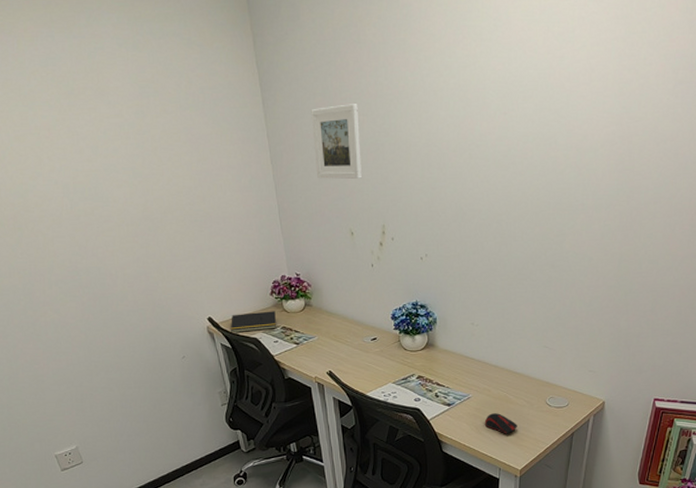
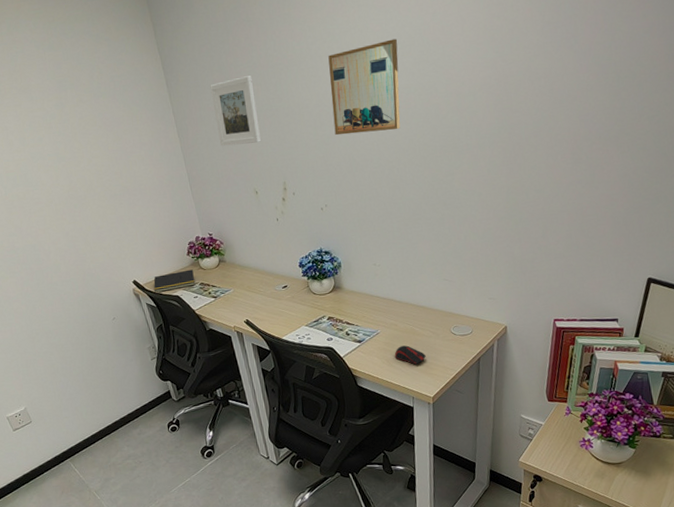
wall art: none [442,81,520,181] -> present [328,39,401,136]

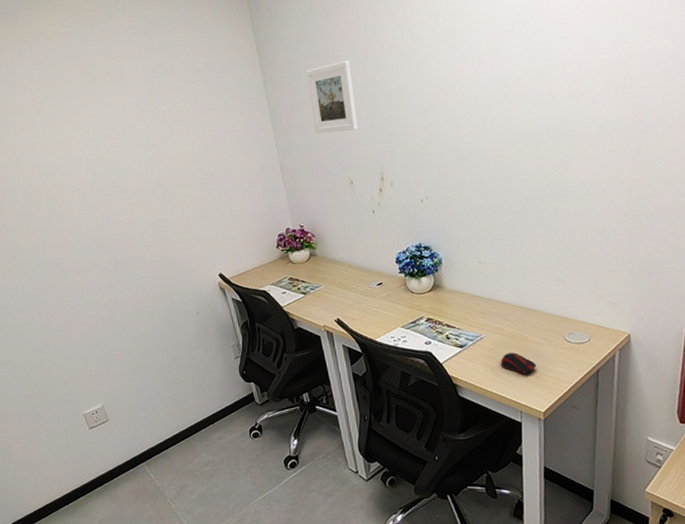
notepad: present [153,269,195,293] -> none [240,263,283,288]
wall art: present [328,39,401,136] -> none [431,20,510,123]

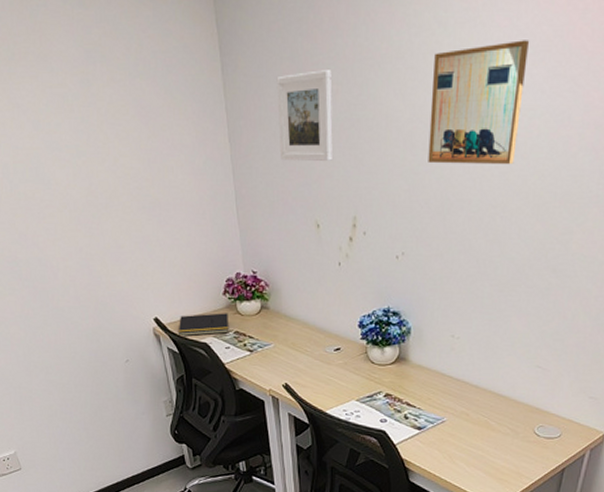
notepad: none [240,263,283,288] -> present [178,313,228,337]
wall art: none [431,20,510,123] -> present [428,40,530,165]
computer mouse: present [500,352,536,375] -> none [459,441,498,466]

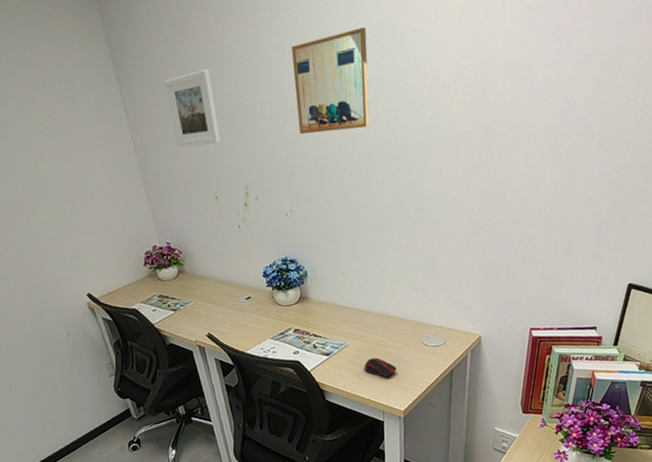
notepad: present [178,313,228,337] -> none [109,281,153,307]
computer mouse: none [459,441,498,466] -> present [363,358,397,378]

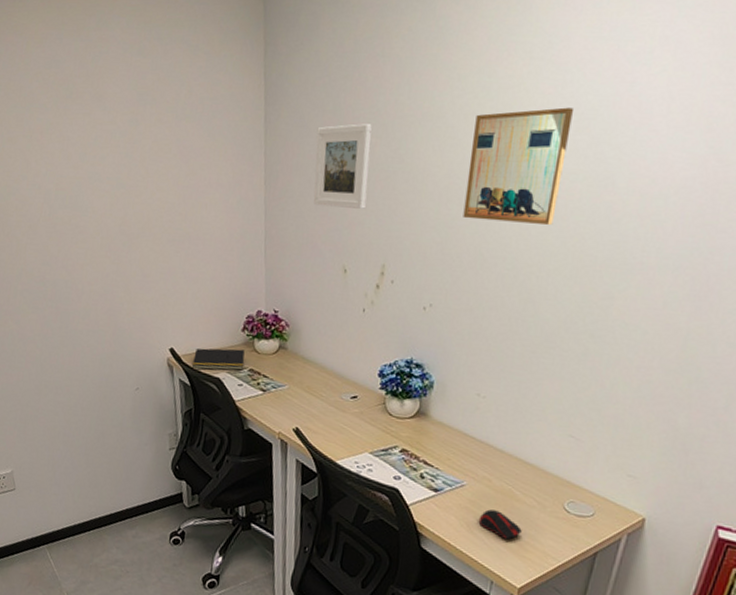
notepad: none [109,281,153,307] -> present [191,348,245,370]

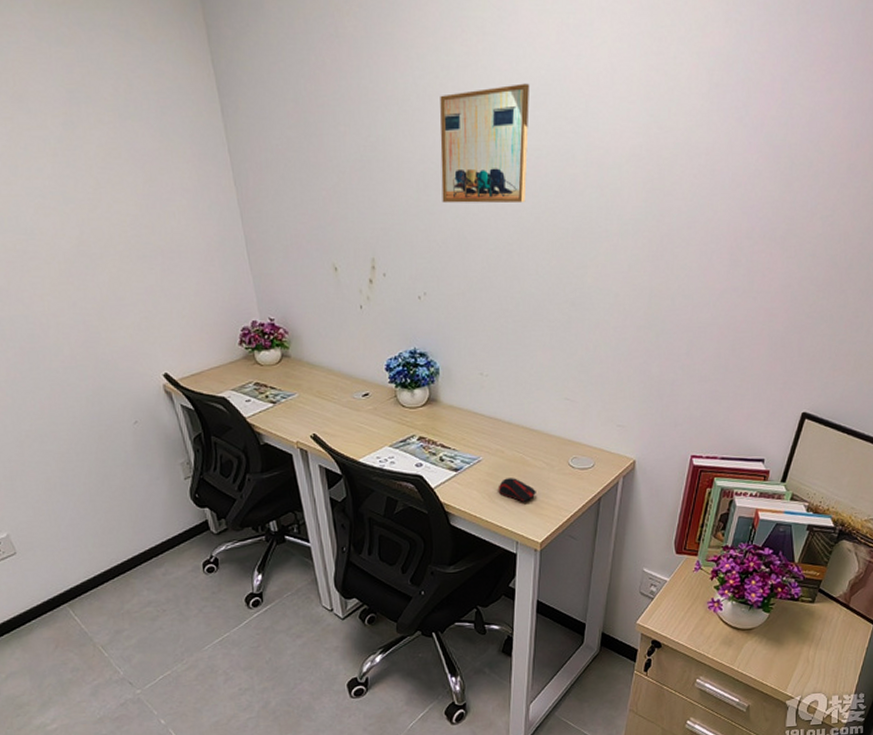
notepad: present [191,348,245,370] -> none [191,364,247,392]
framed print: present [313,123,372,209] -> none [281,112,347,203]

